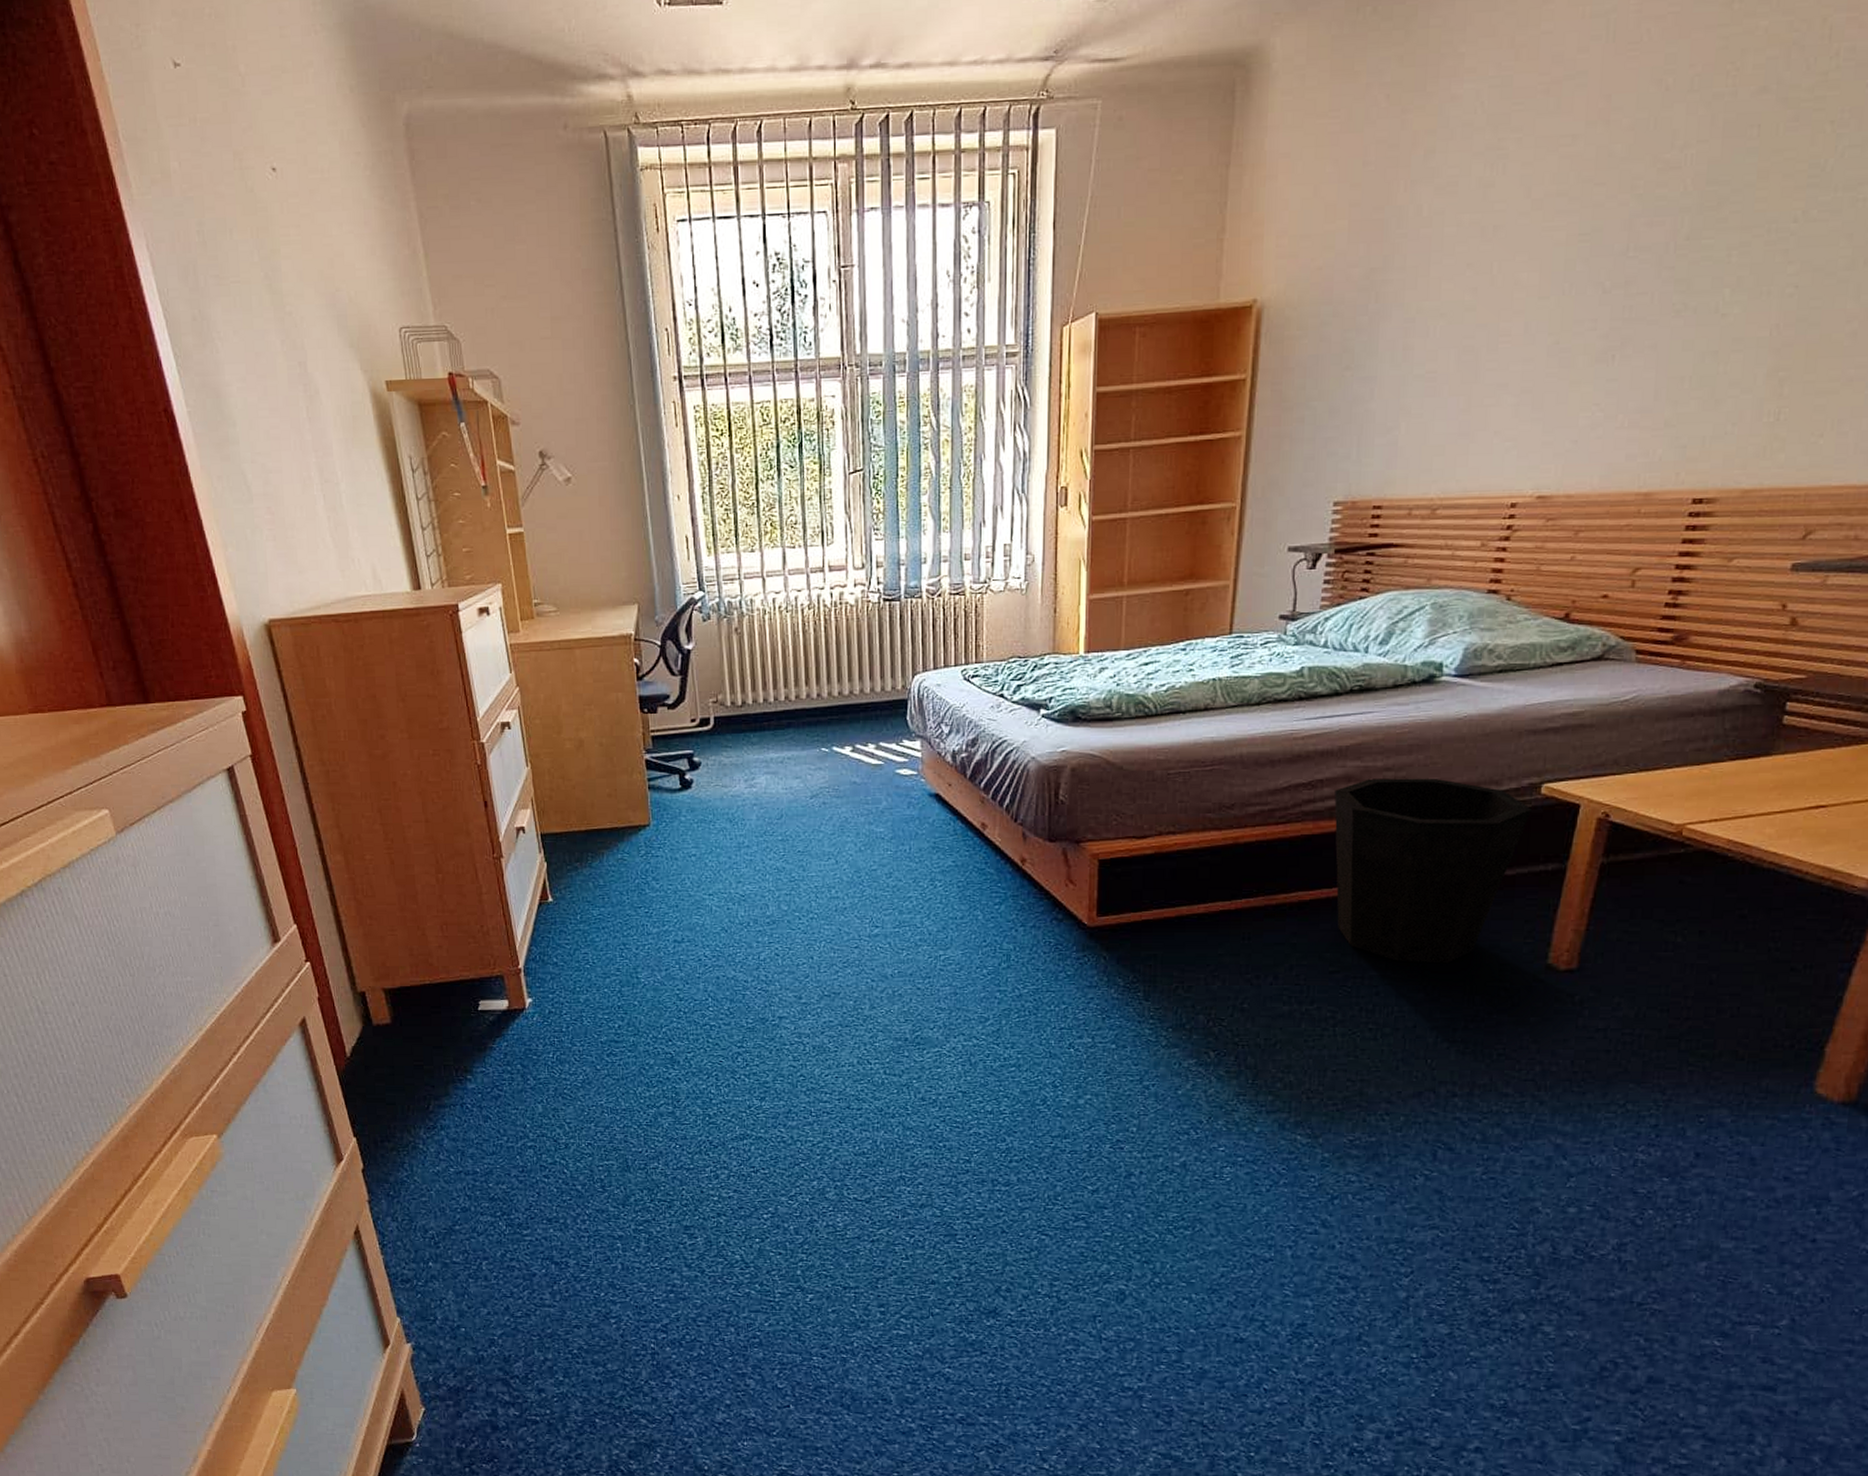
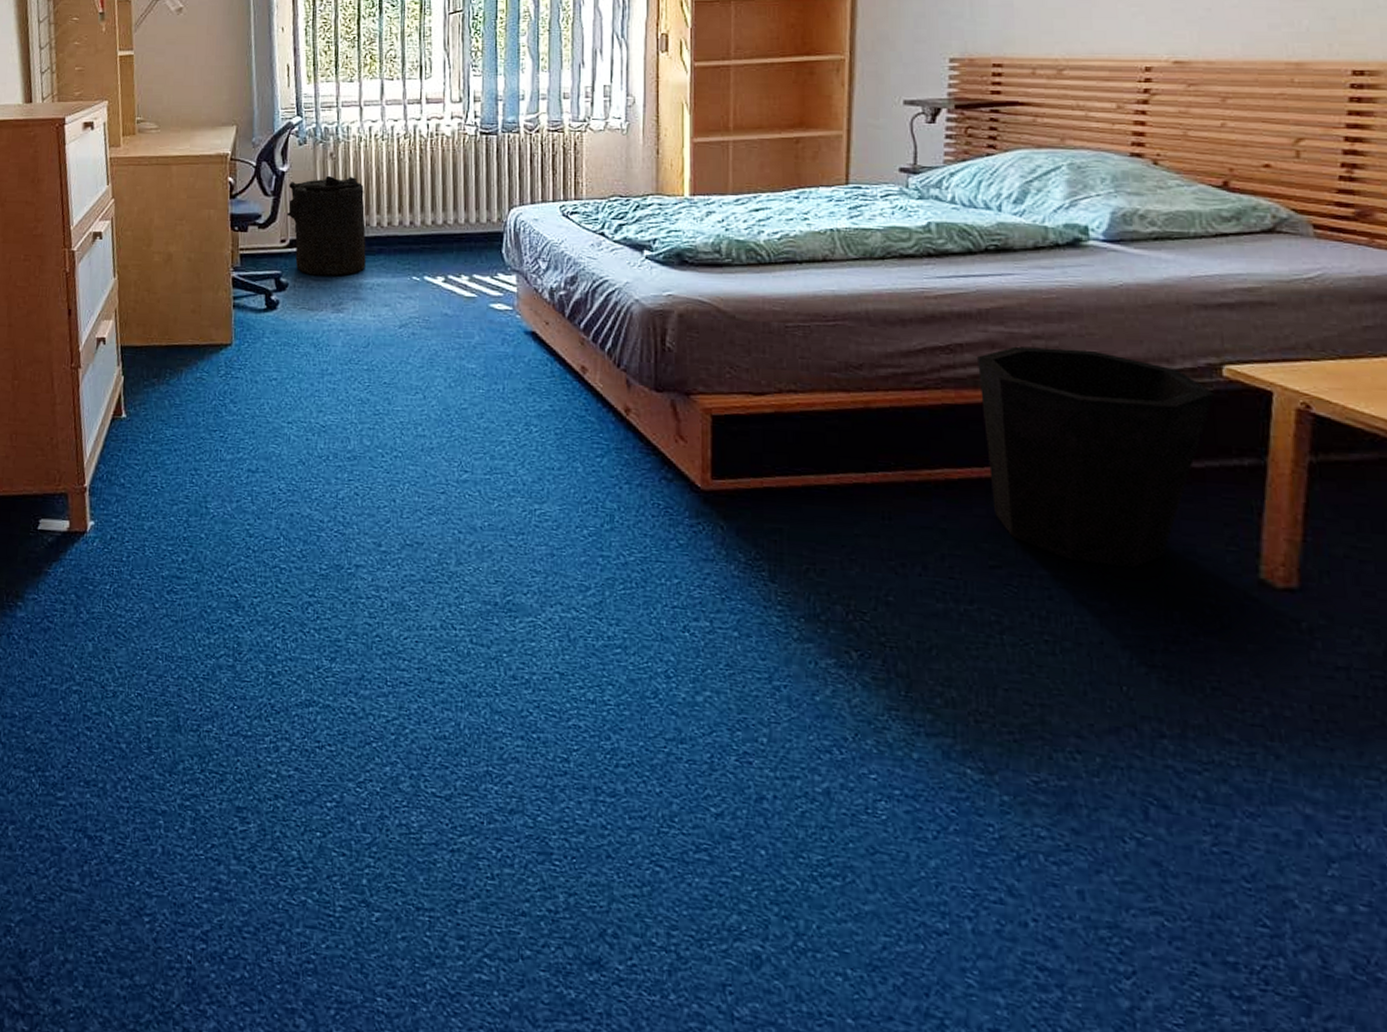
laundry hamper: none [695,650,776,753] -> present [286,175,366,276]

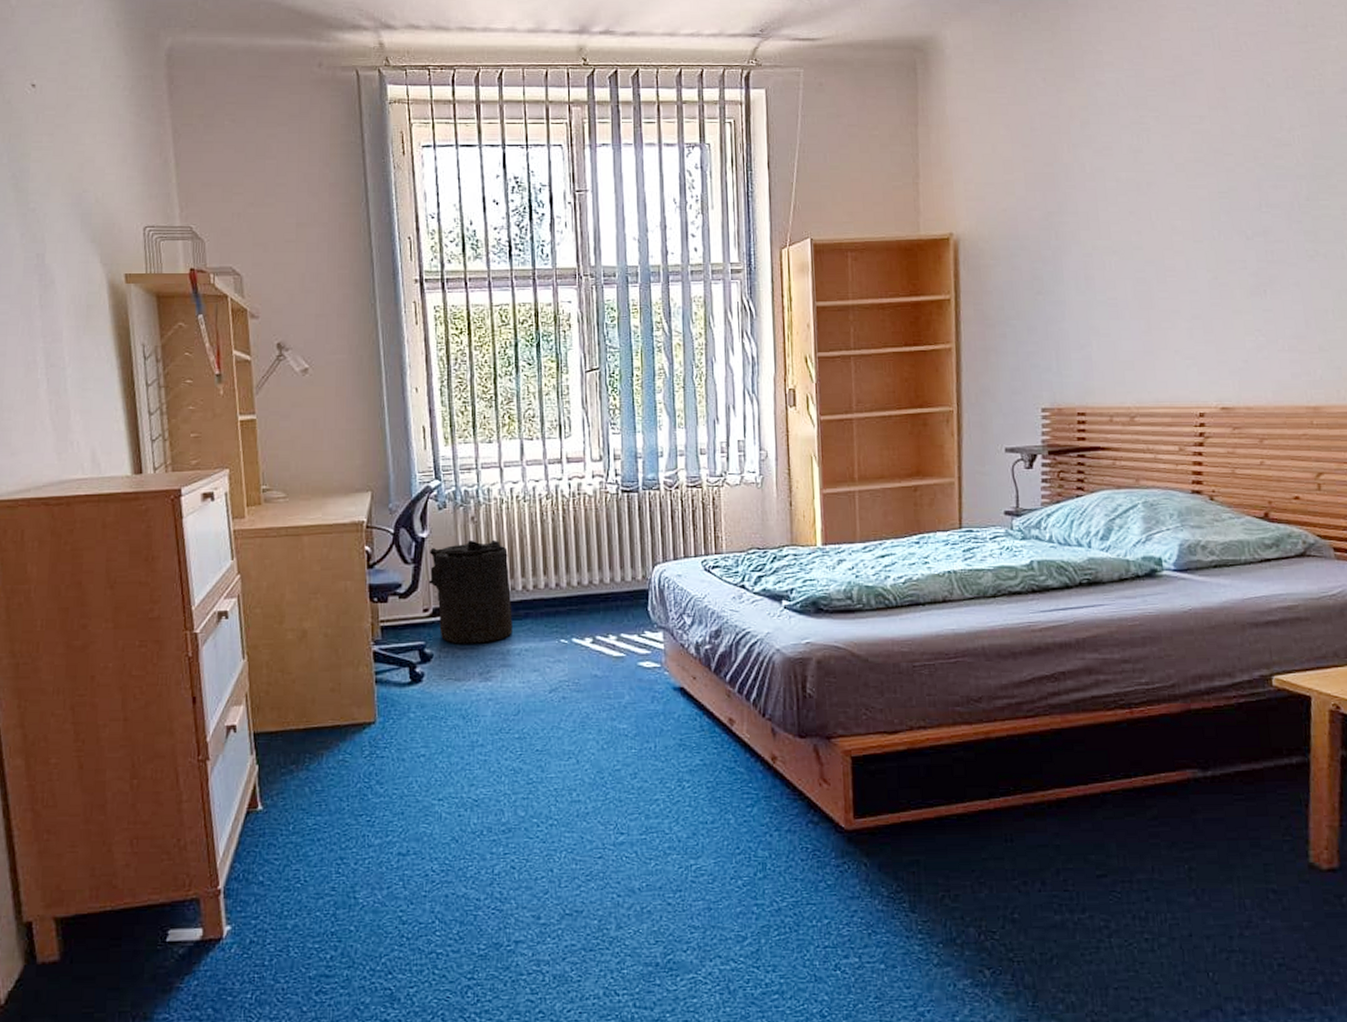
waste bin: present [977,346,1214,569] -> none [1078,670,1267,865]

